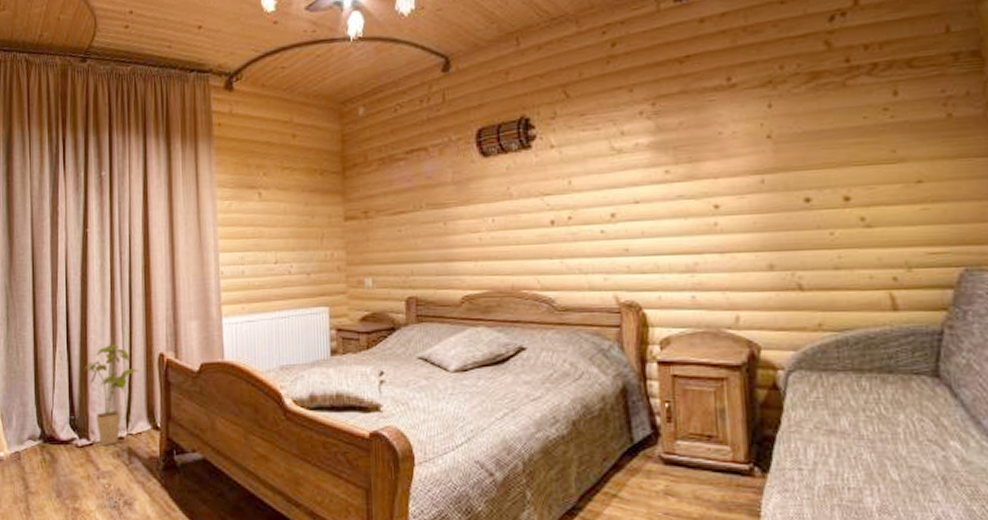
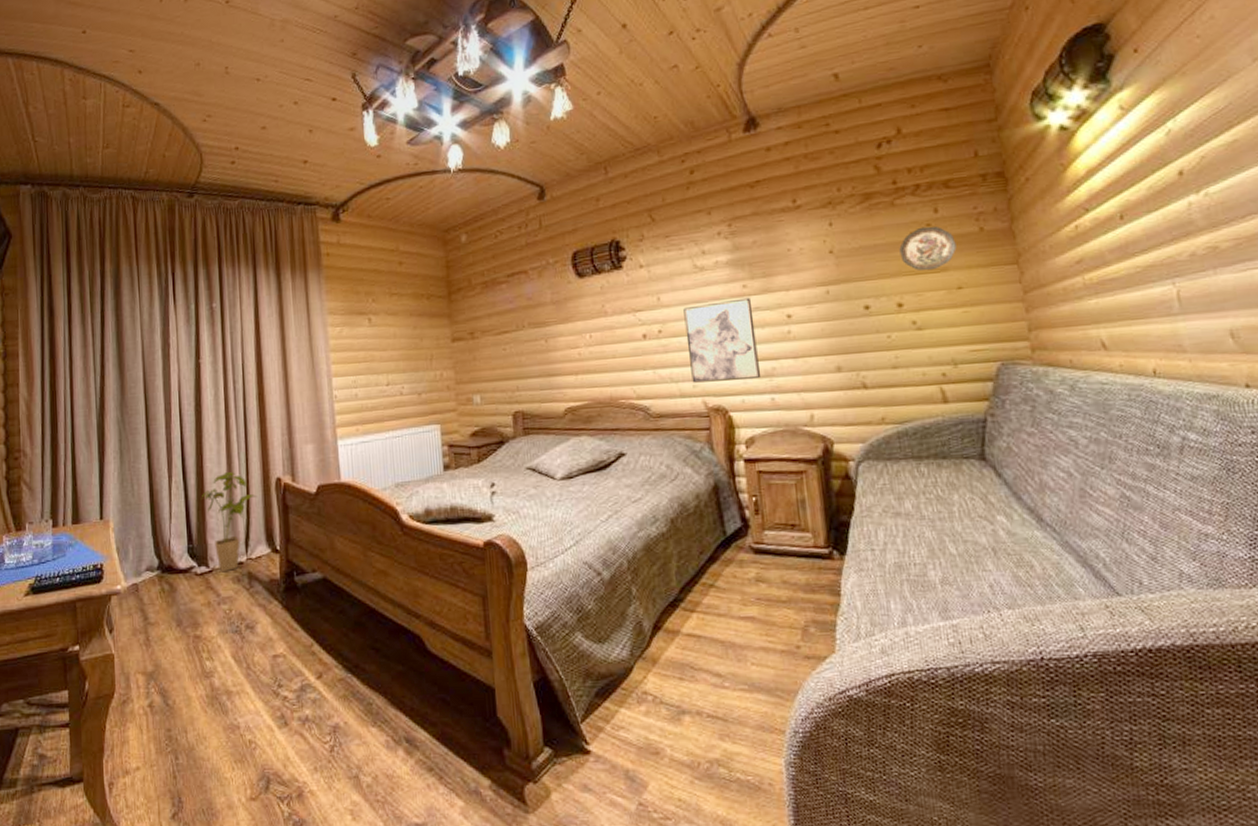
wall art: none [597,184,682,275] -> present [683,297,762,383]
decorative plate: none [849,110,918,161] -> present [899,226,957,271]

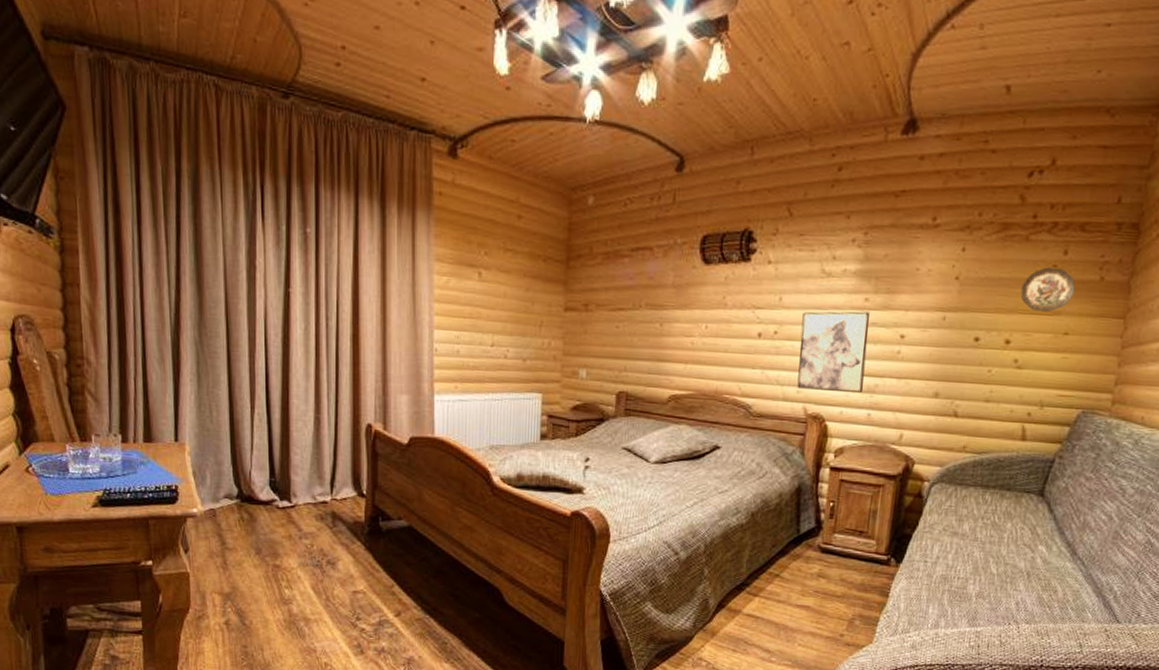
house plant: present [201,471,258,573] -> none [285,410,346,509]

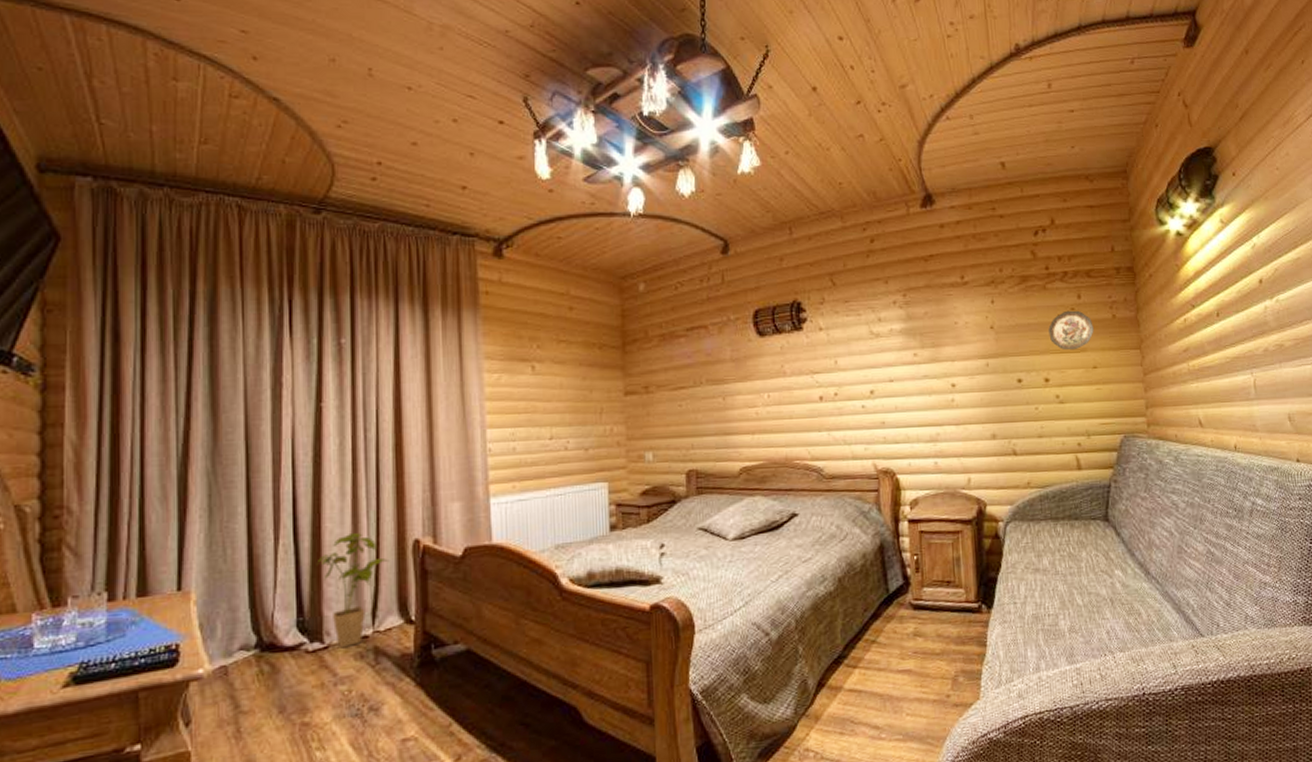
house plant: none [285,410,346,509] -> present [316,532,390,649]
wall art: present [797,311,870,393] -> none [859,366,927,446]

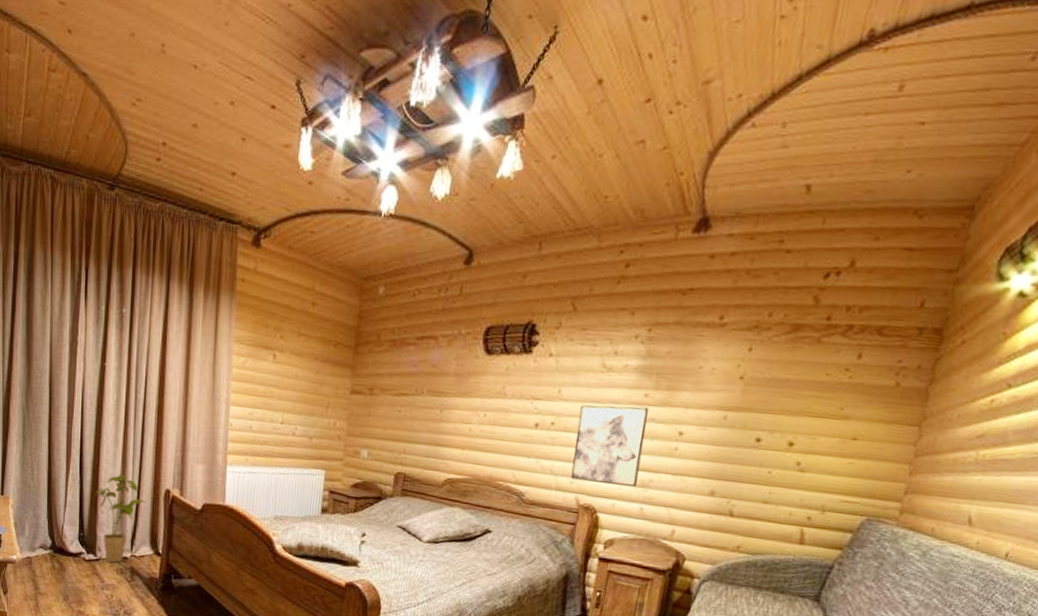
wall art: none [859,366,927,446] -> present [570,405,649,487]
decorative plate: present [1048,310,1094,351] -> none [808,370,868,417]

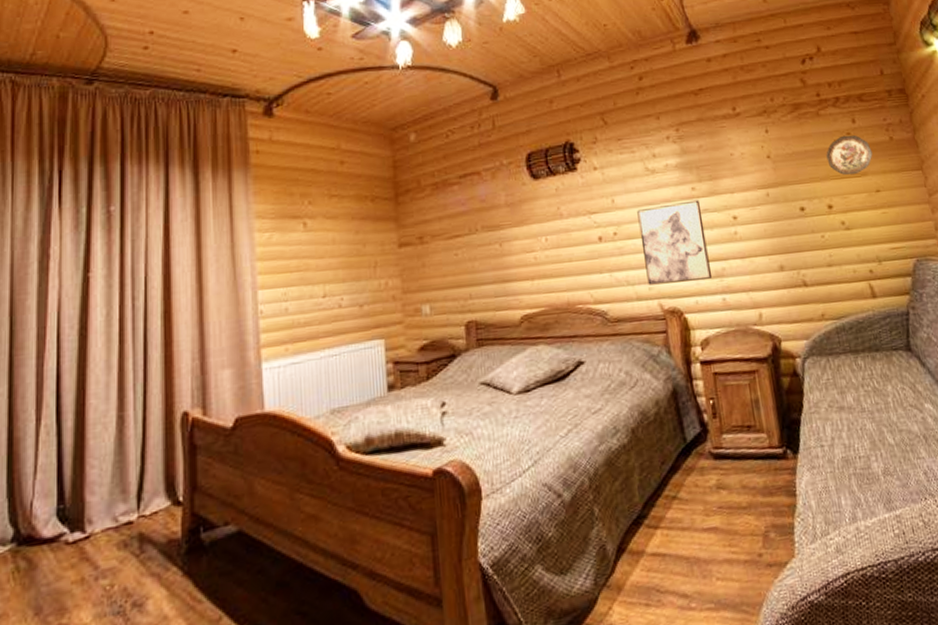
house plant: present [94,474,147,563] -> none [79,408,157,538]
decorative plate: none [808,370,868,417] -> present [826,134,873,175]

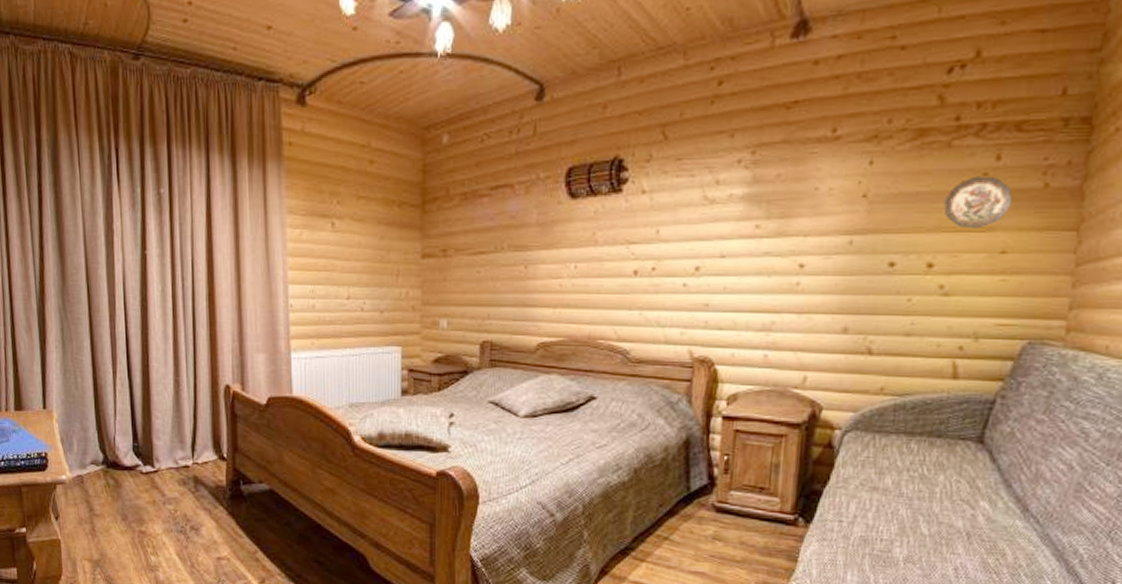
wall art: present [637,200,713,285] -> none [680,240,762,331]

